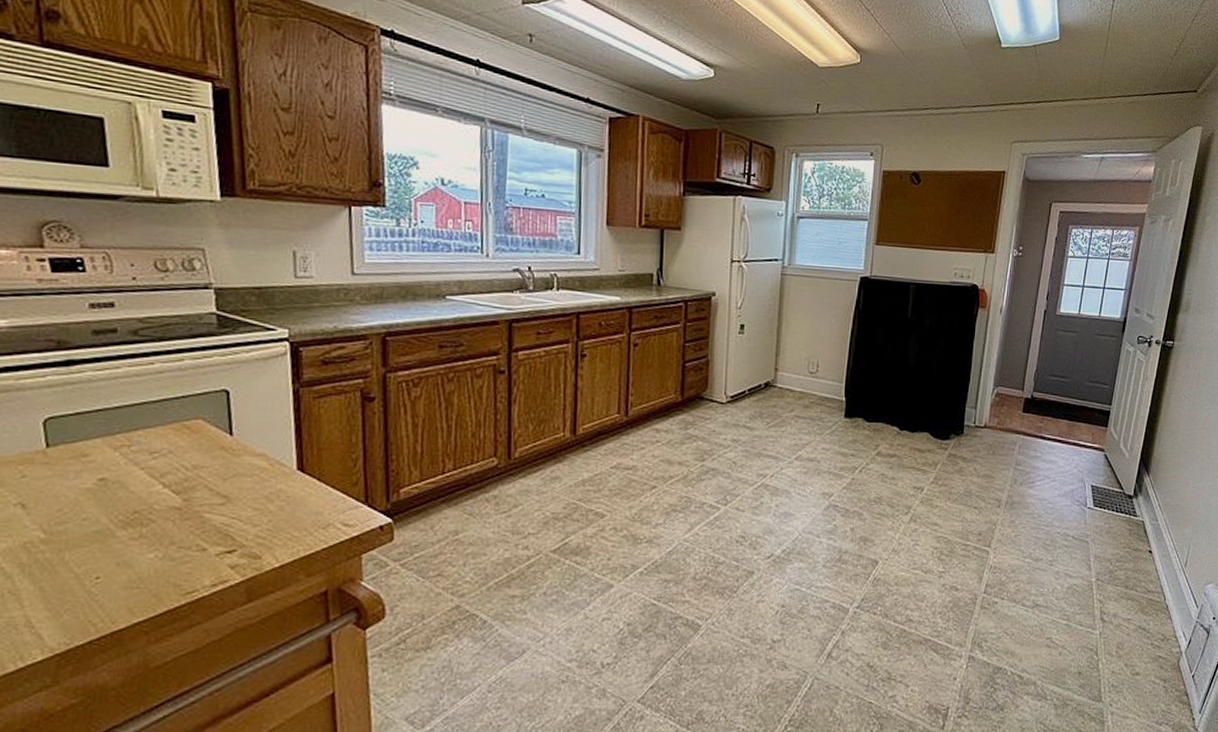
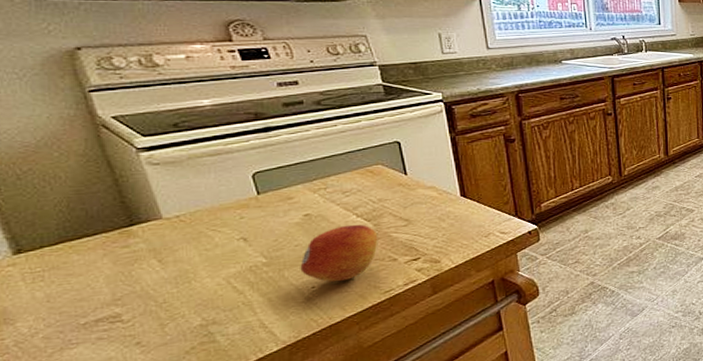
fruit: none [84,497,187,574] -> present [300,224,378,282]

